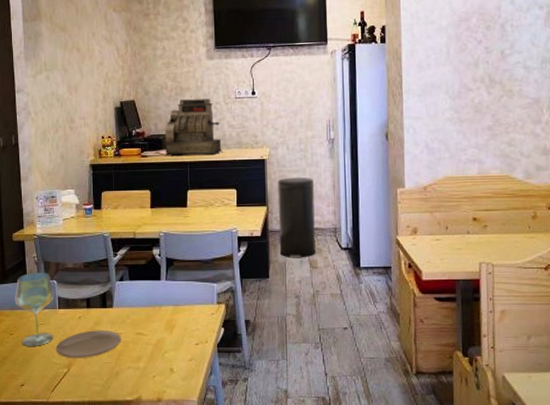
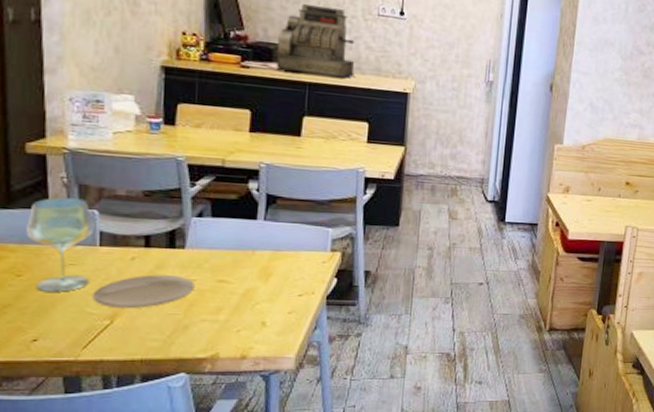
pedal bin: present [277,177,316,258] -> none [415,117,464,208]

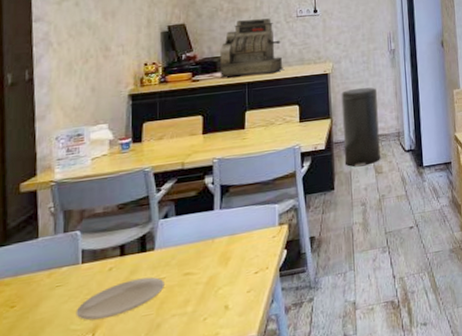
wine glass: present [27,197,95,292] -> none [20,223,77,318]
pedal bin: none [415,117,464,208] -> present [341,87,380,167]

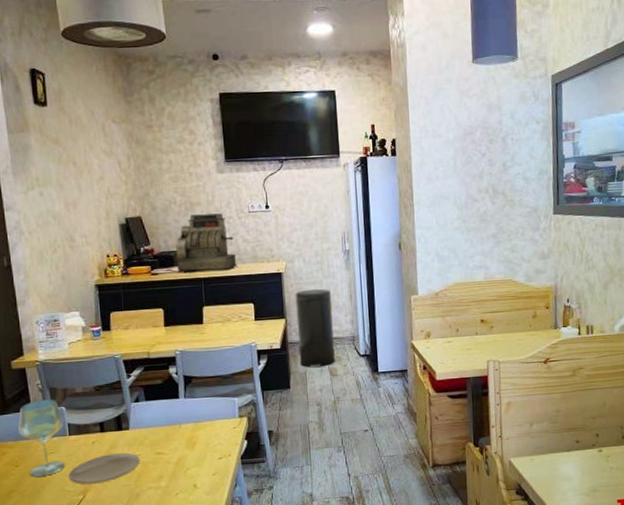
wine glass: none [20,223,77,318] -> present [18,399,65,477]

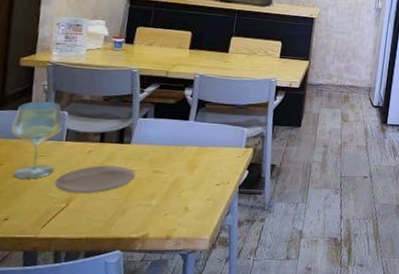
pedal bin: present [295,288,335,368] -> none [315,37,357,112]

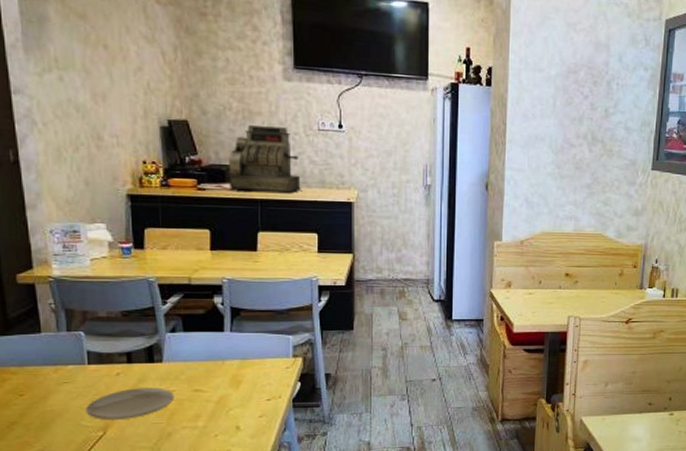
wine glass: present [11,101,64,179] -> none [24,322,82,408]

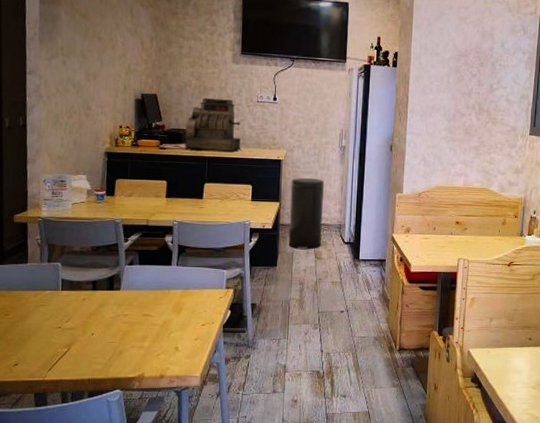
plate: present [85,387,174,421] -> none [55,311,127,339]
pedal bin: none [366,223,406,310] -> present [288,177,324,250]

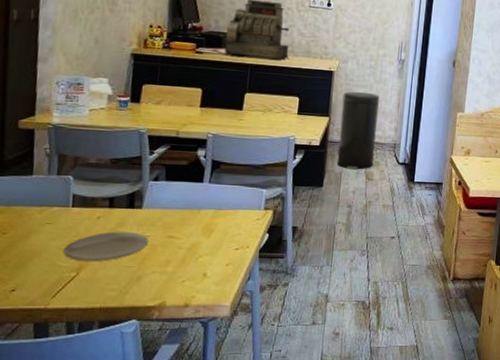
plate: none [55,311,127,339] -> present [62,232,149,262]

